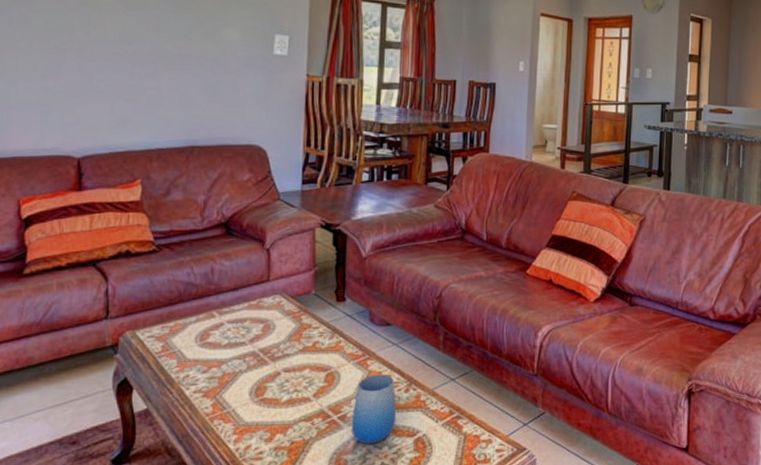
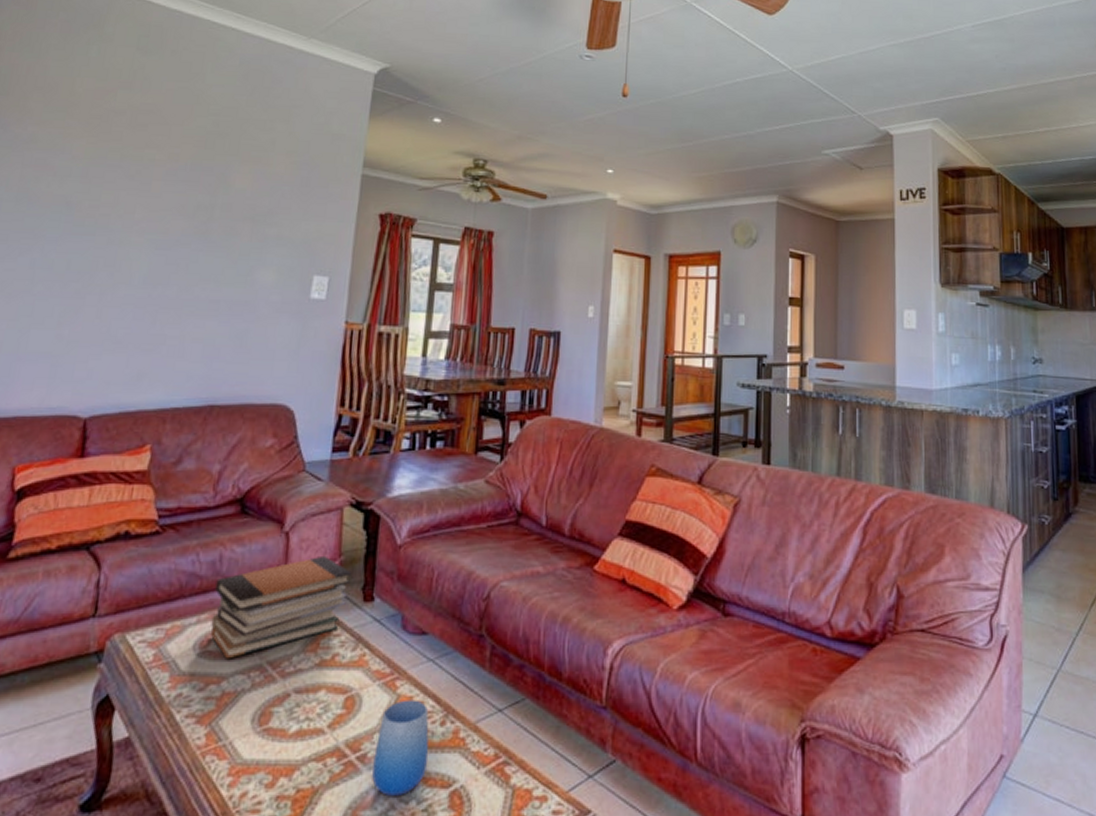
book stack: none [208,266,326,348] -> present [211,555,352,659]

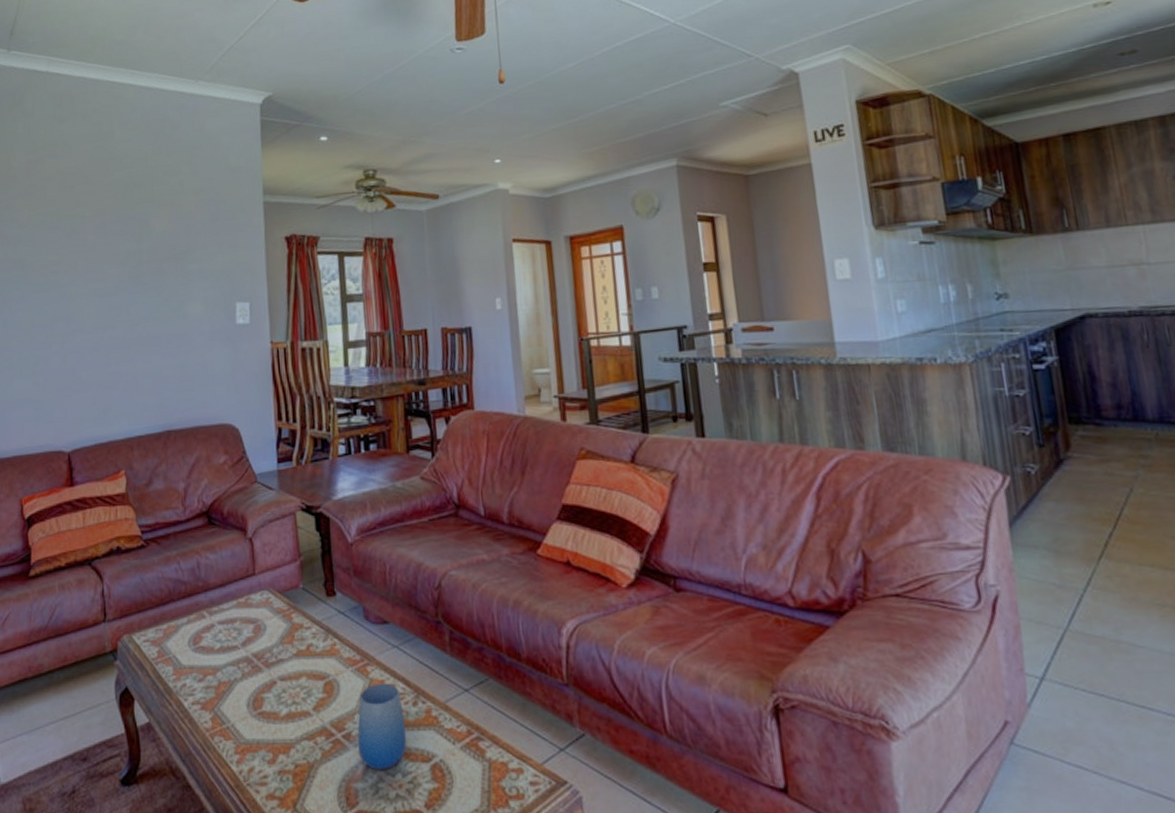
book stack: present [211,555,352,659] -> none [198,557,313,653]

